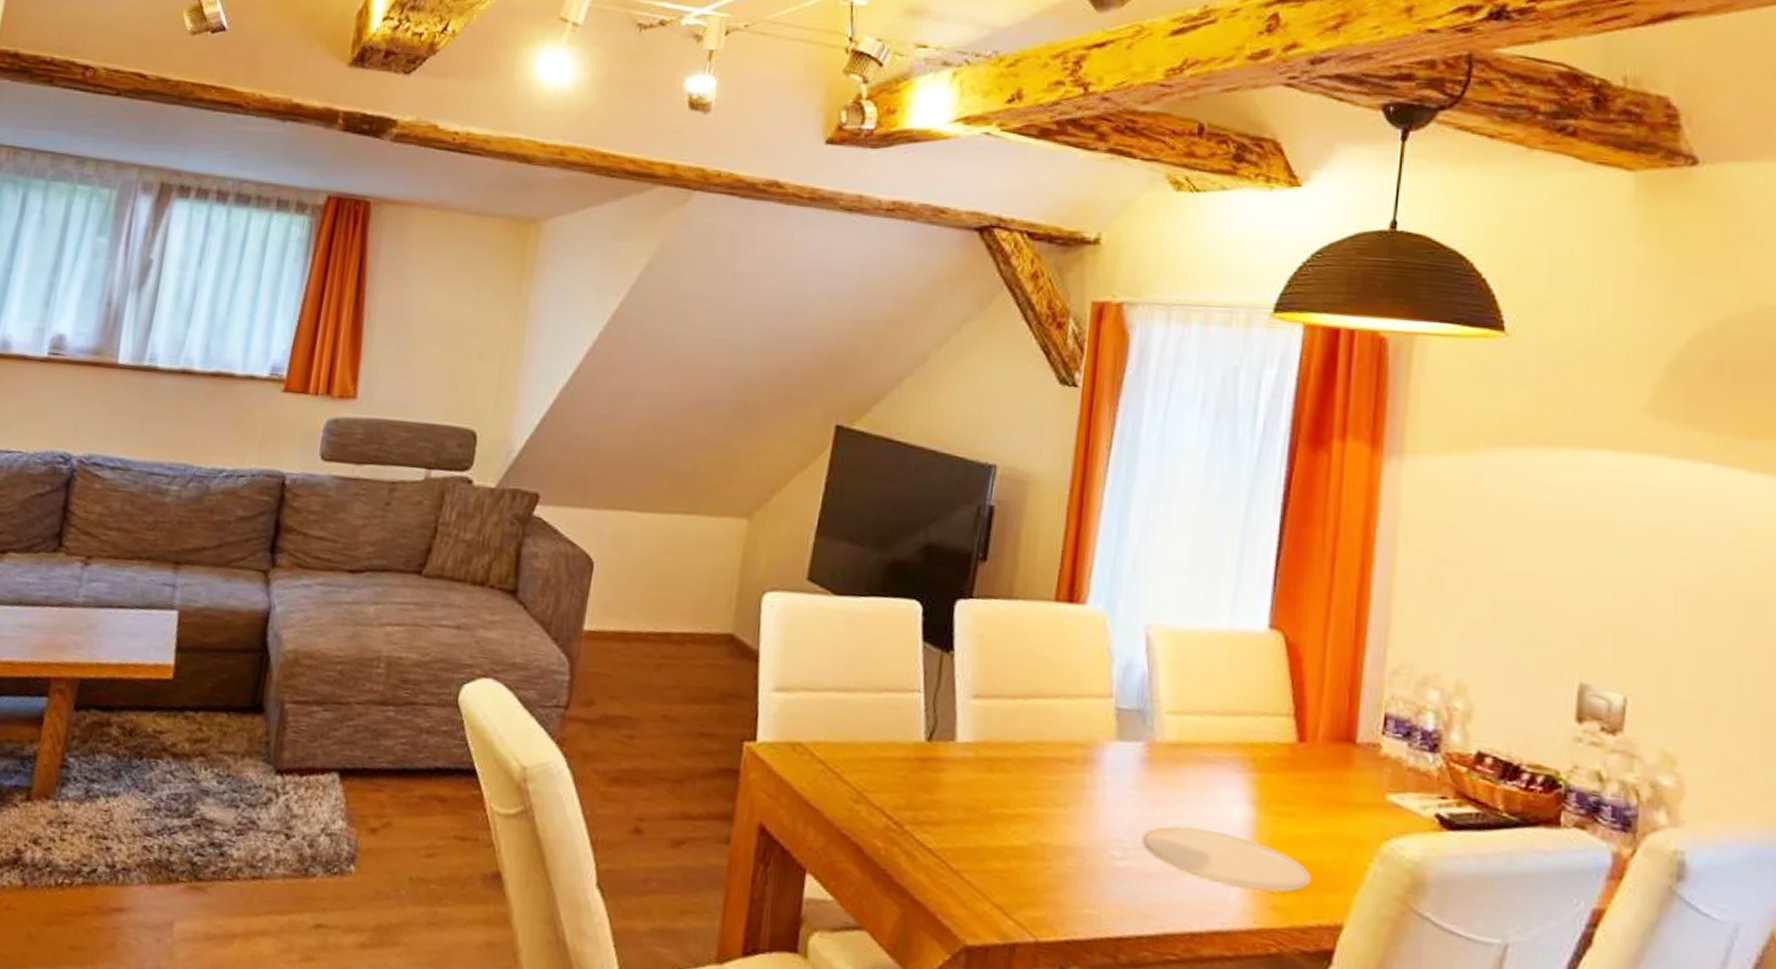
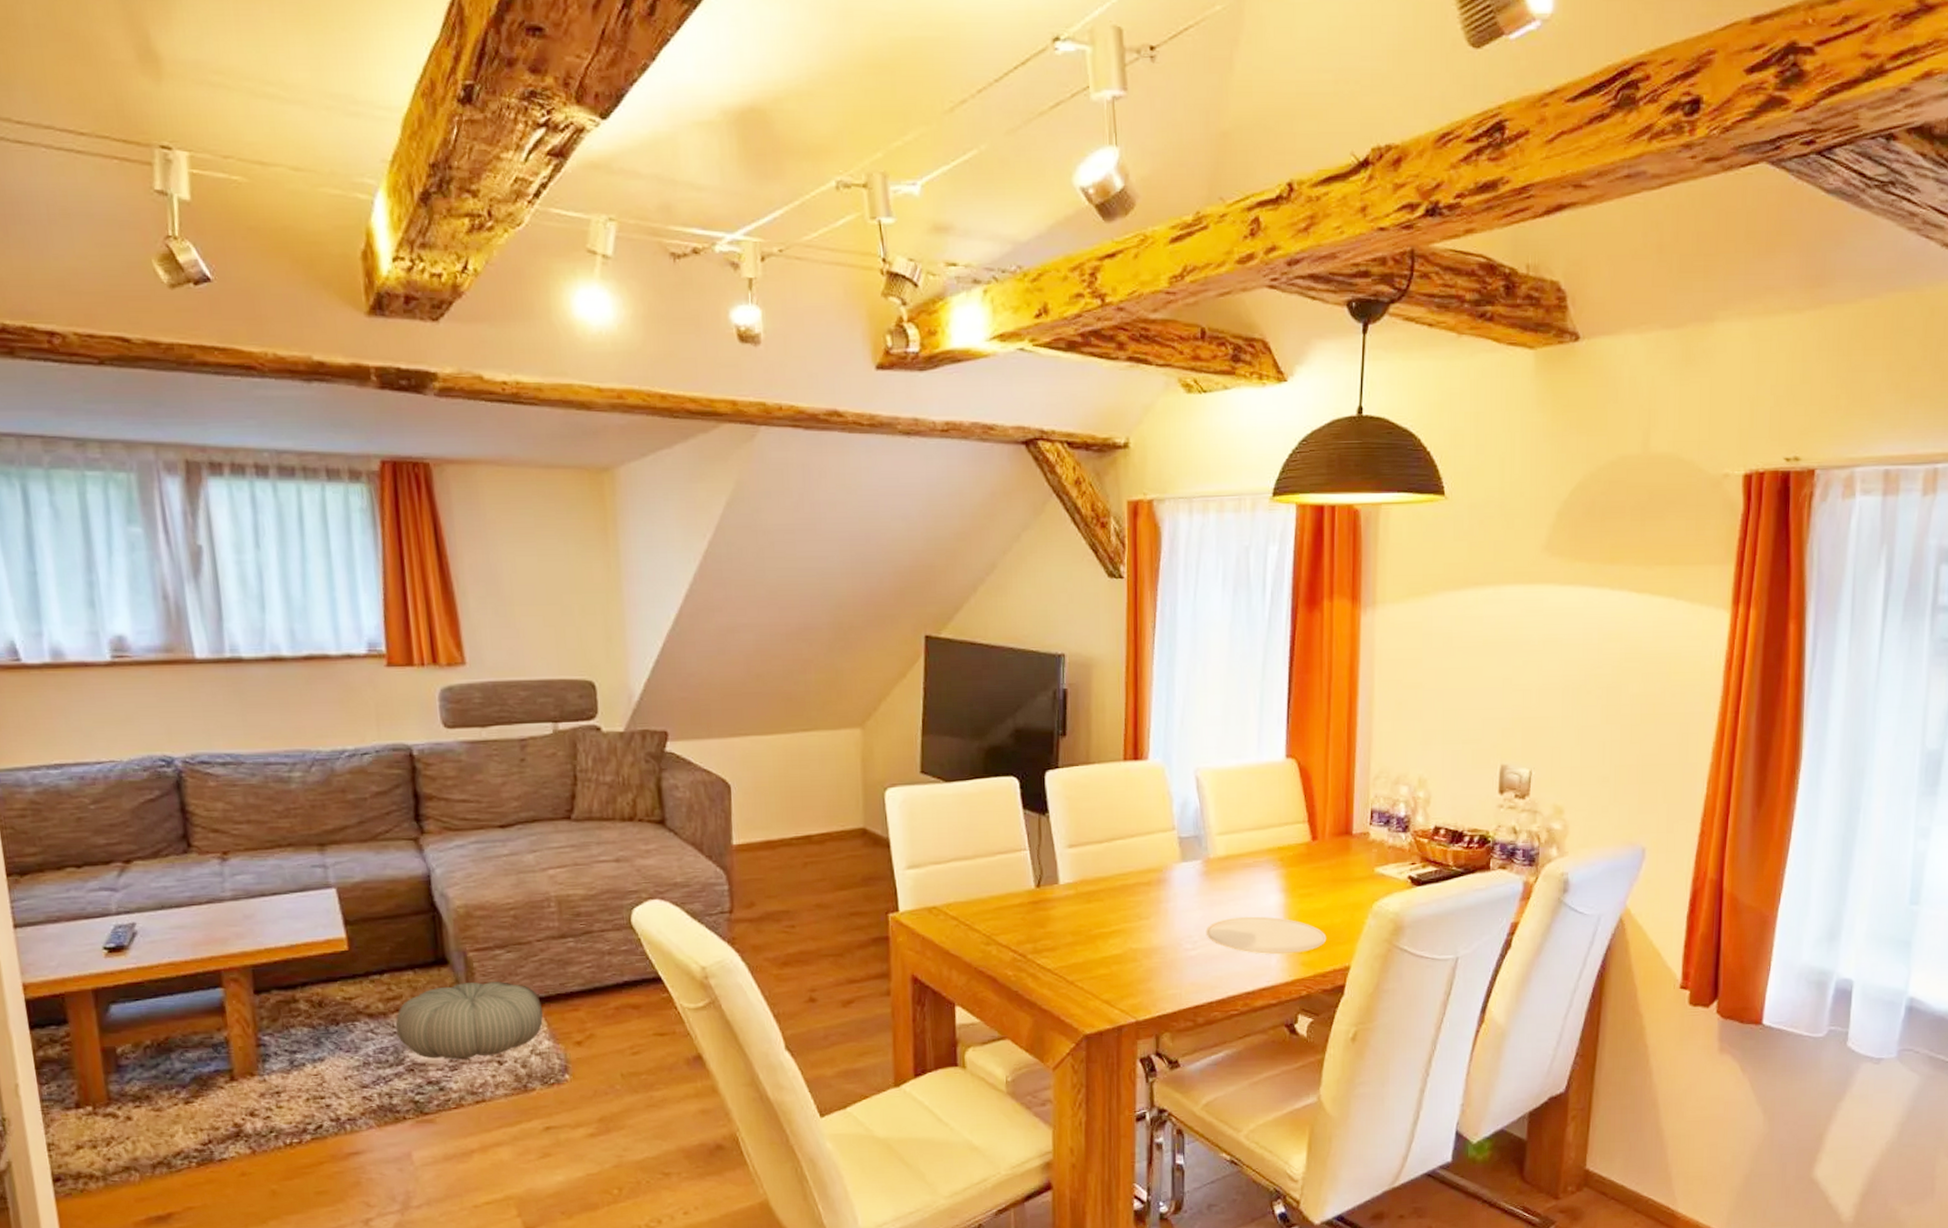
pouf: none [194,736,345,826] -> present [395,982,544,1059]

